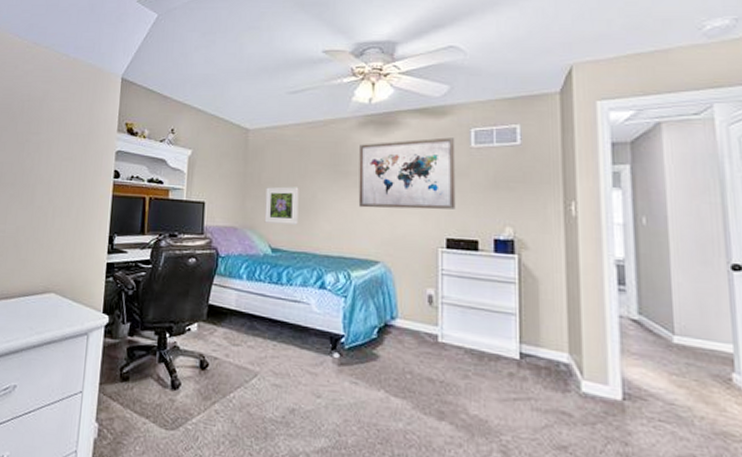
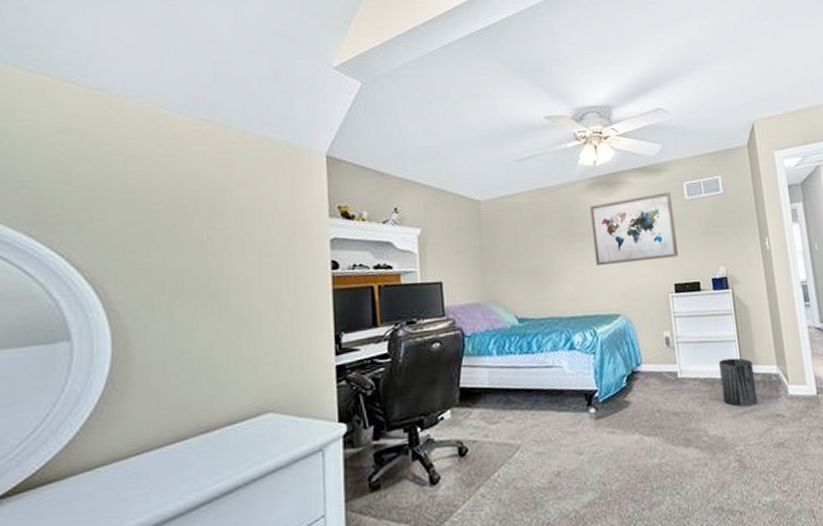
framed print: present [264,186,299,225] -> none [505,254,541,294]
trash can: none [491,332,538,394] -> present [719,358,758,408]

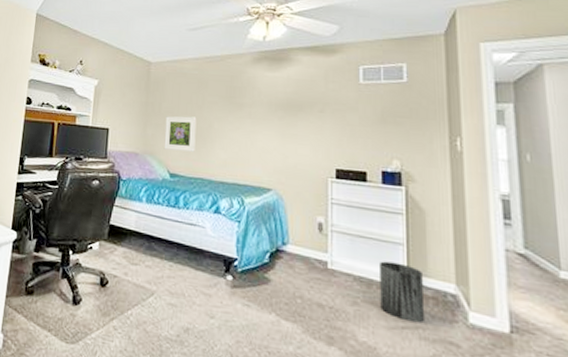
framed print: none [505,254,541,294] -> present [164,116,197,152]
wall art: present [590,192,679,266] -> none [252,74,345,142]

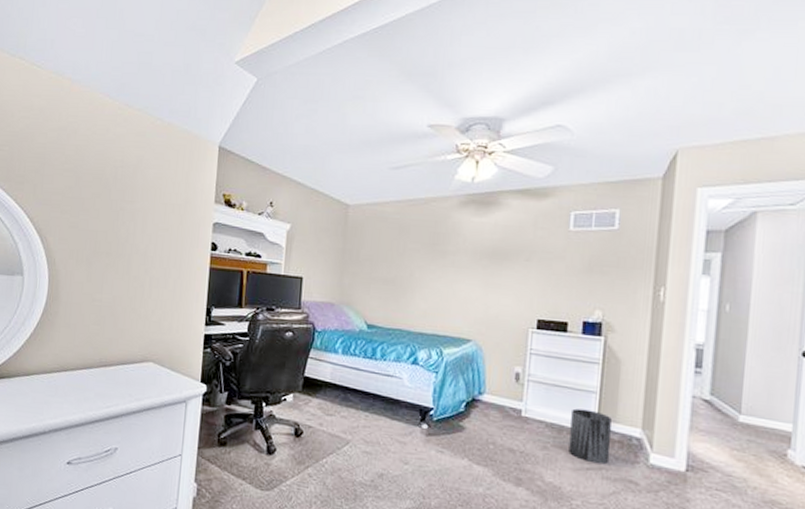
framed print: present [164,116,197,152] -> none [361,264,397,302]

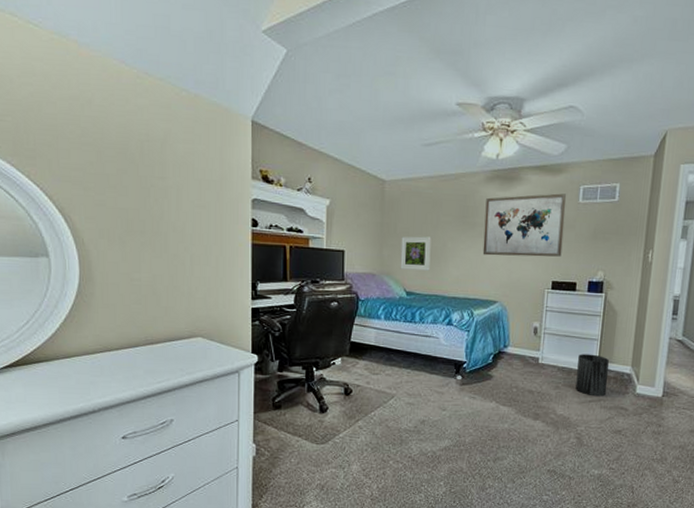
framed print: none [361,264,397,302] -> present [400,236,431,271]
wall art: none [454,220,554,292] -> present [482,193,567,257]

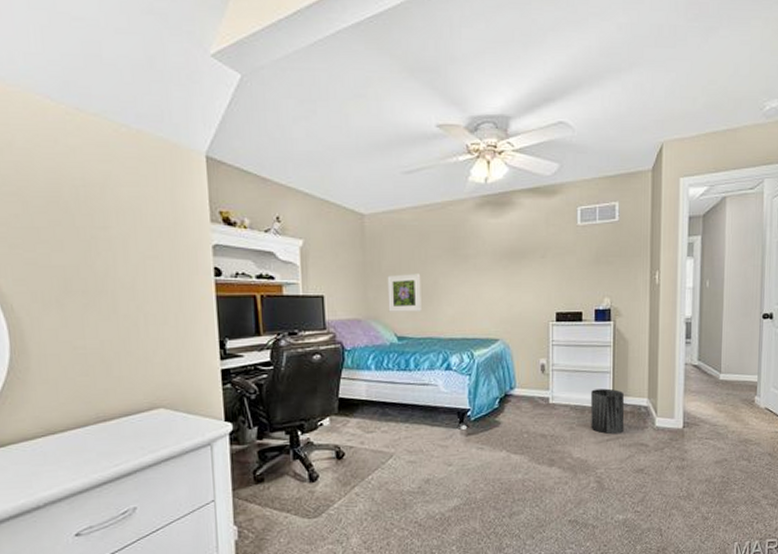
wall art: present [482,193,567,257] -> none [477,217,564,290]

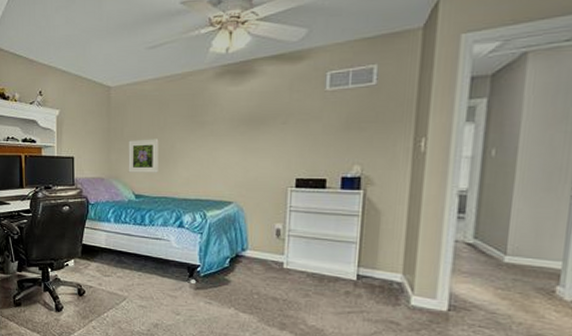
trash can: present [591,388,625,435] -> none [330,258,372,308]

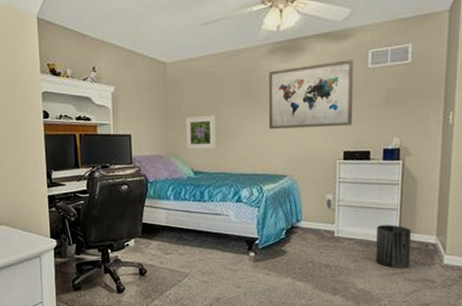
wall art: none [214,82,310,154] -> present [268,60,354,130]
trash can: none [330,258,372,308] -> present [376,225,411,269]

